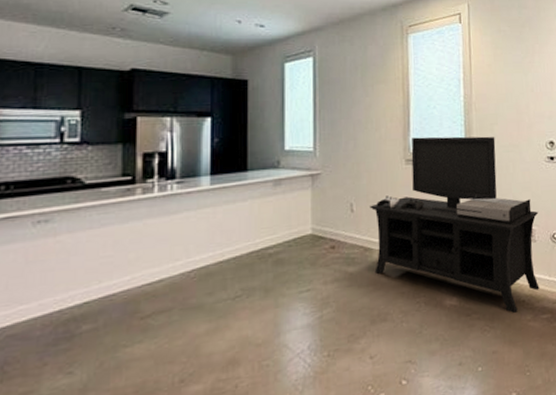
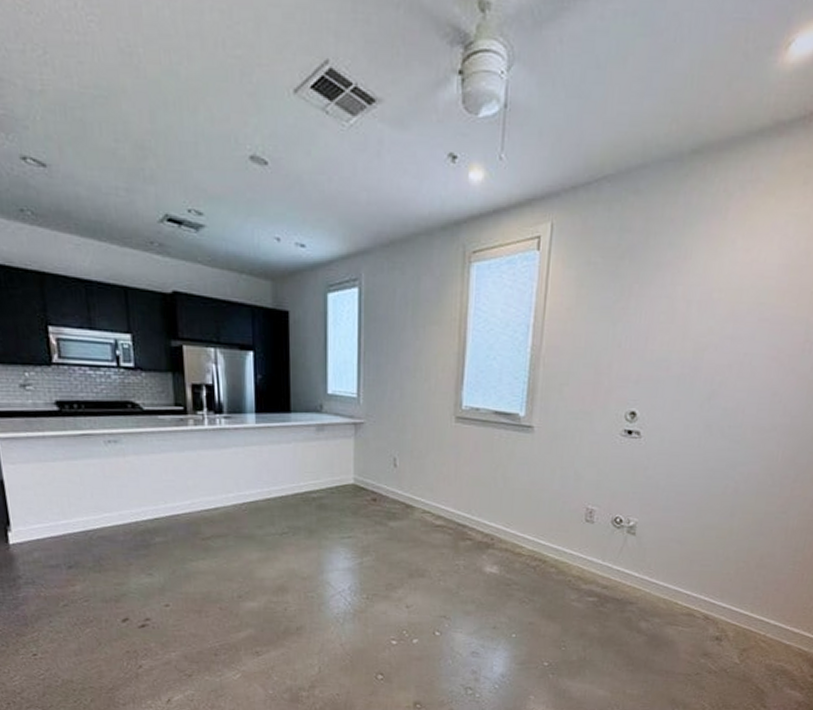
media console: present [370,136,540,313] -> none [413,392,603,590]

